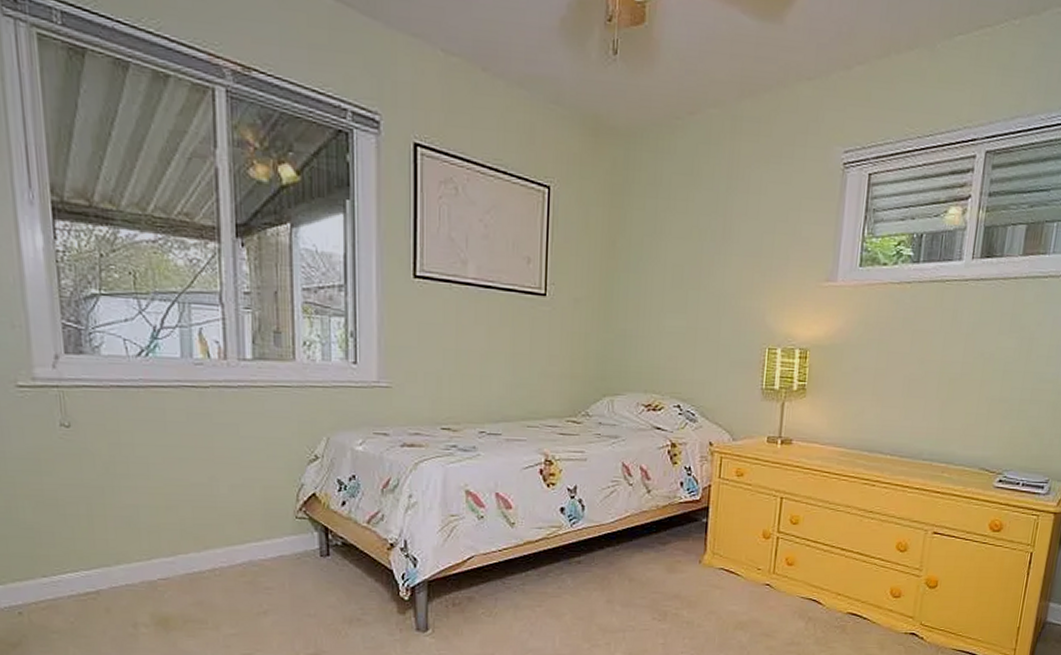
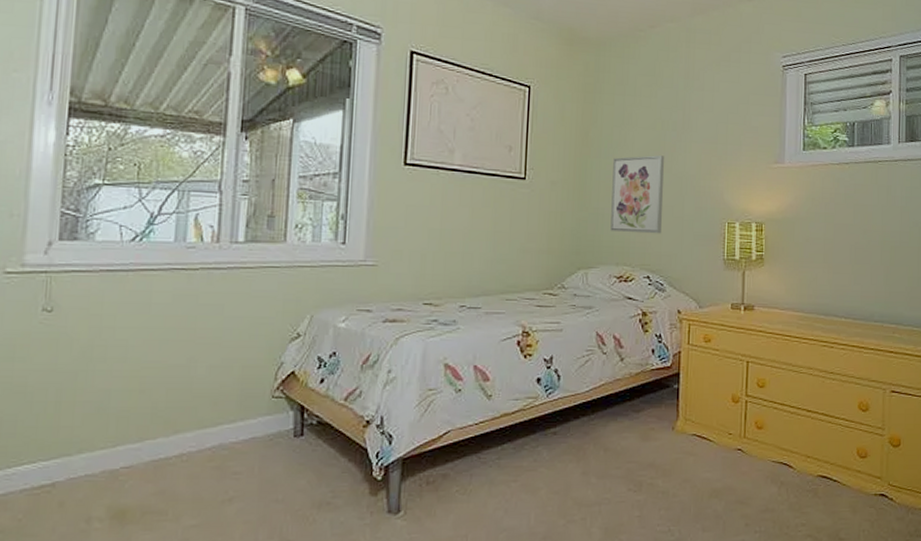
wall art: none [639,270,700,360] -> present [610,155,664,234]

